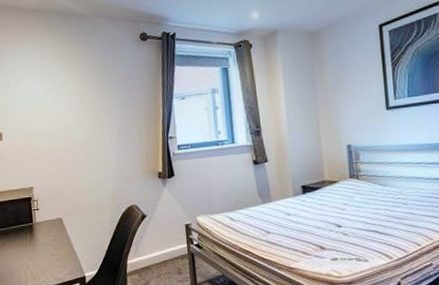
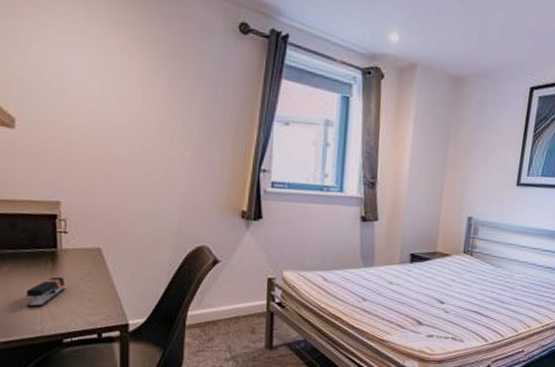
stapler: none [15,244,40,271] -> present [26,276,66,308]

